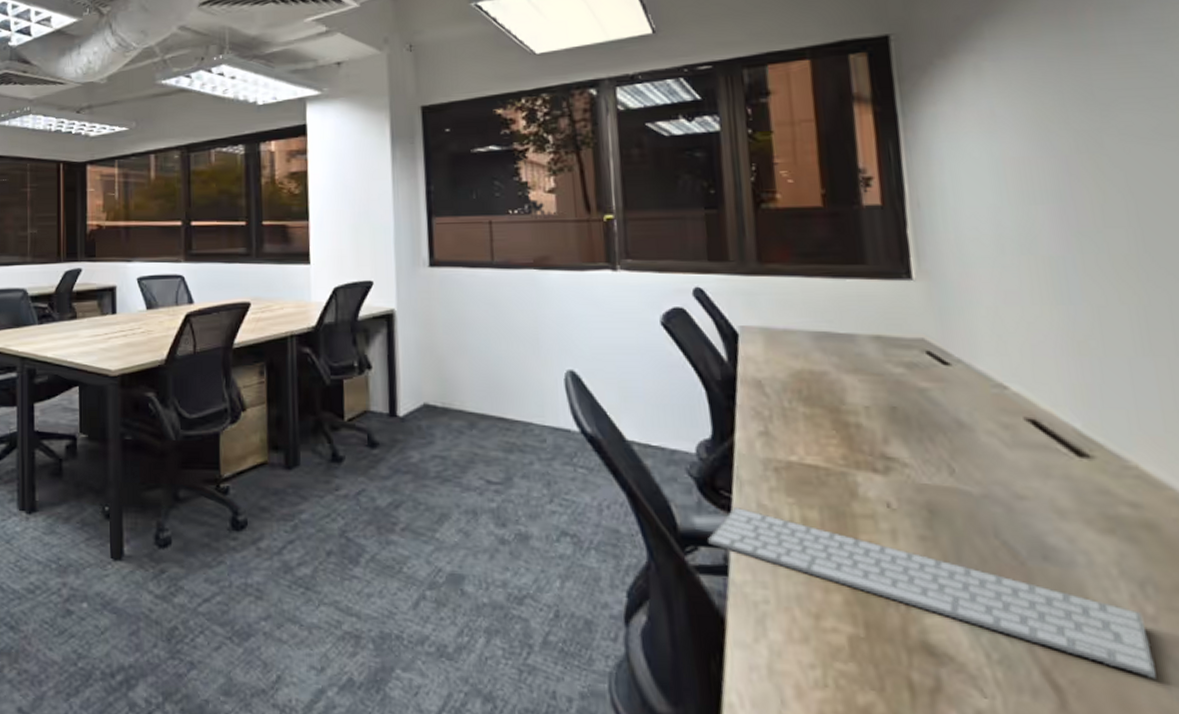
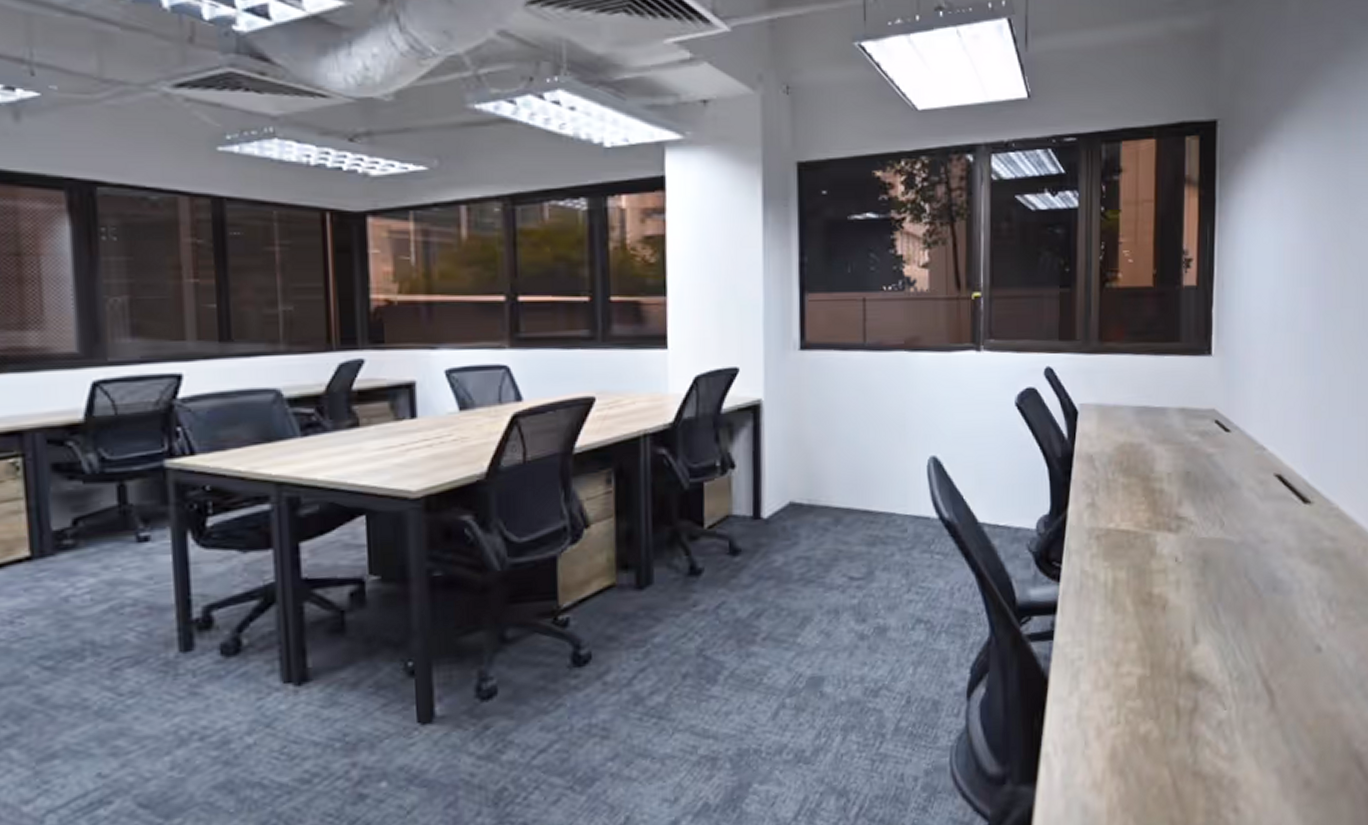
computer keyboard: present [708,508,1156,679] -> none [1040,576,1330,673]

